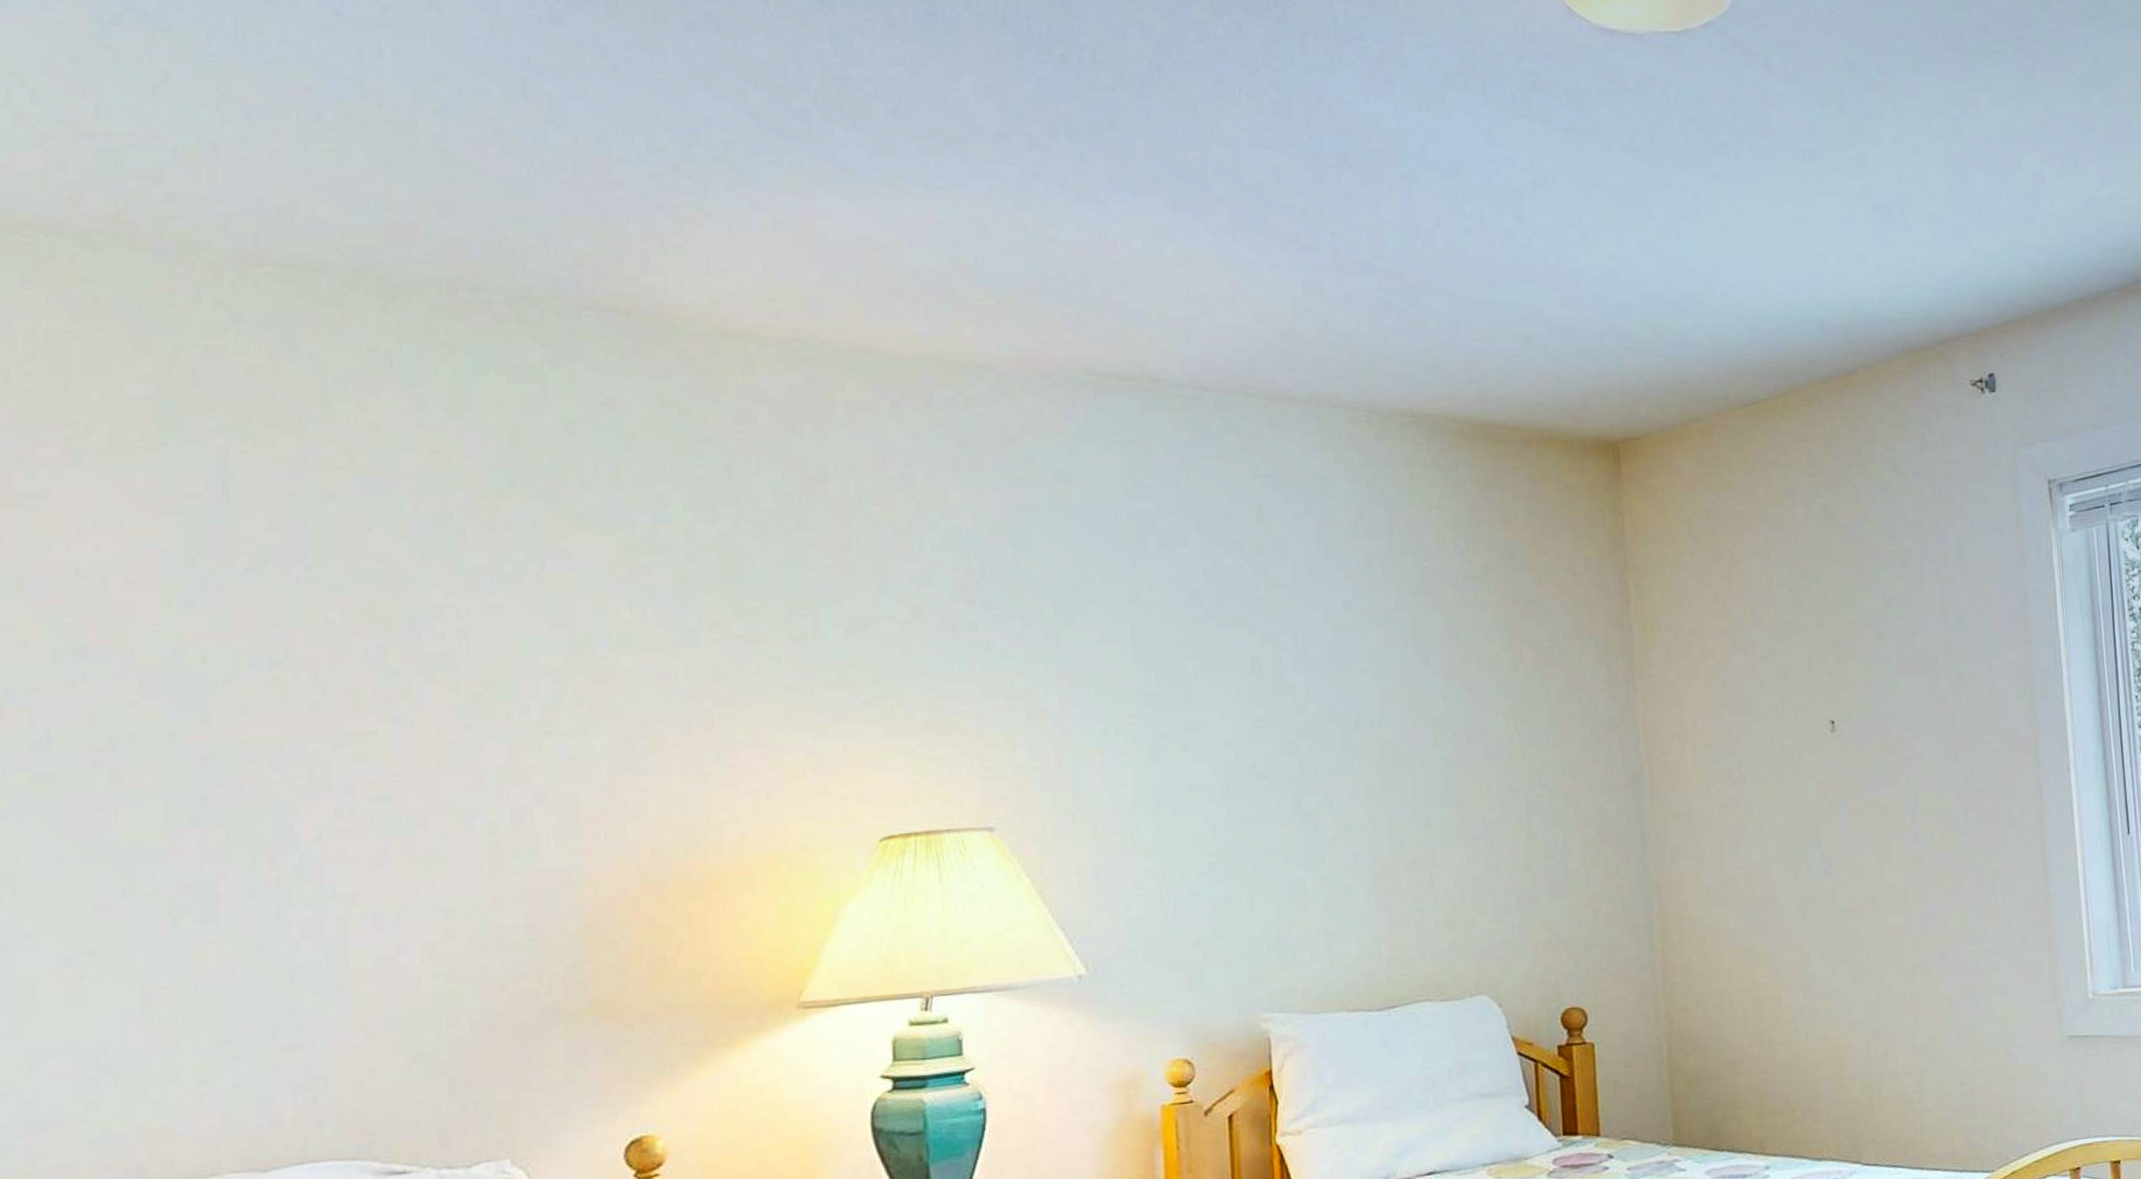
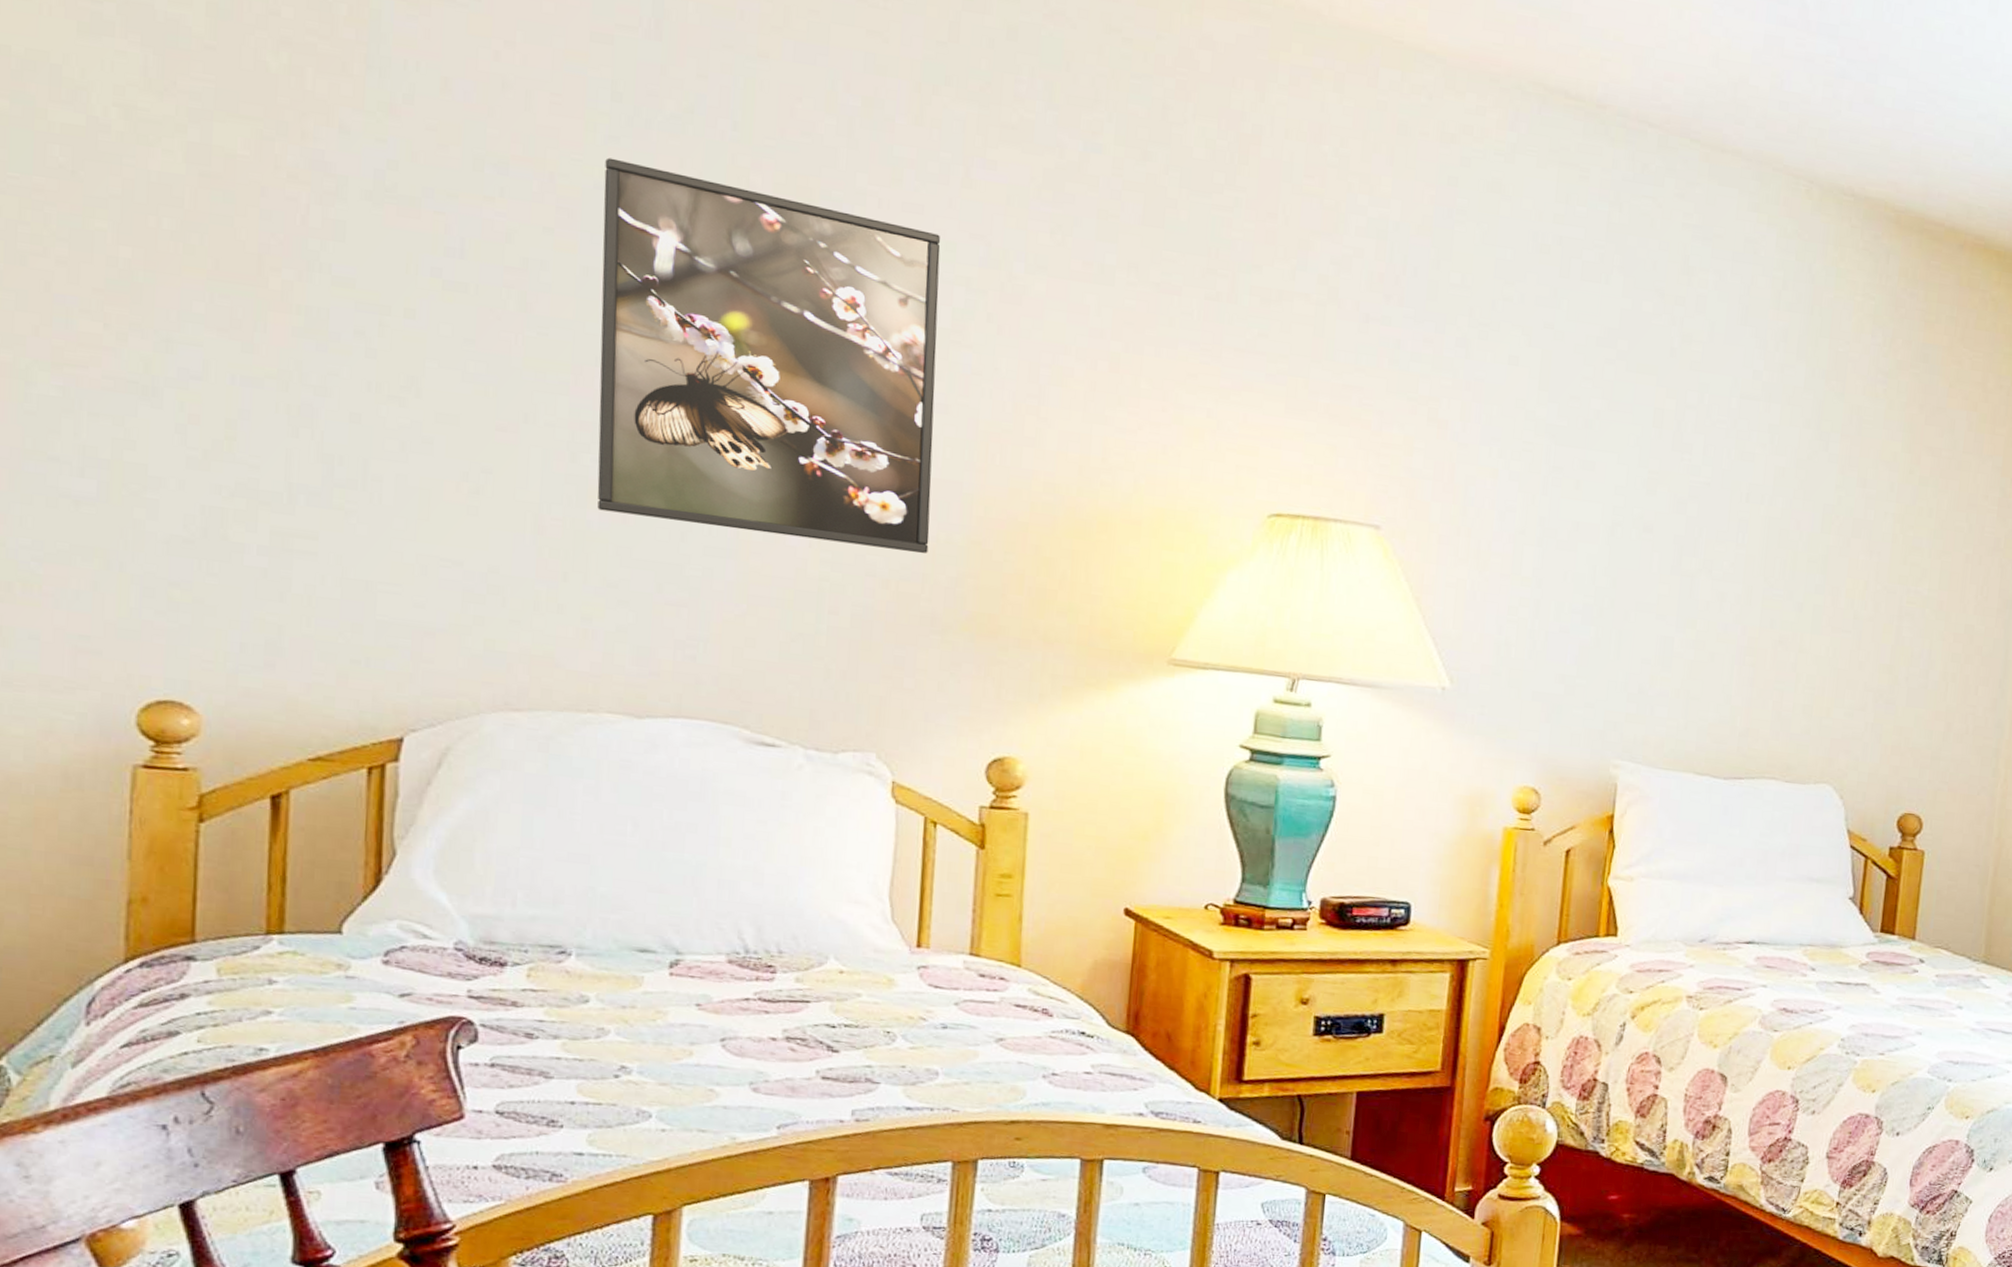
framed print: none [184,622,542,969] -> present [597,157,941,554]

